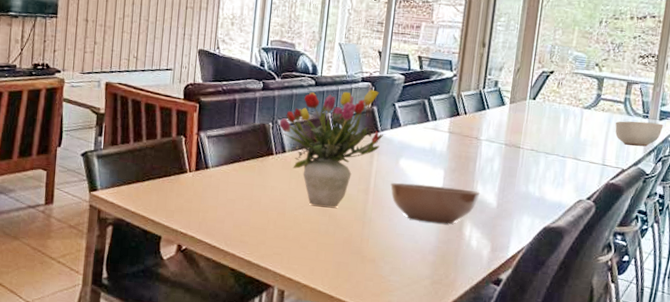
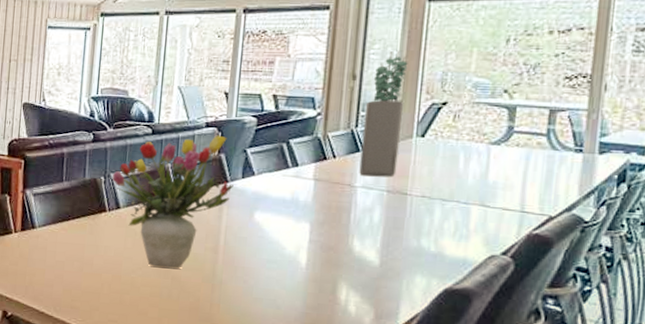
bowl: present [390,182,480,224] -> none [244,239,358,286]
vase: none [484,24,526,133] -> present [359,50,408,178]
bowl: present [615,121,664,147] -> none [536,156,606,188]

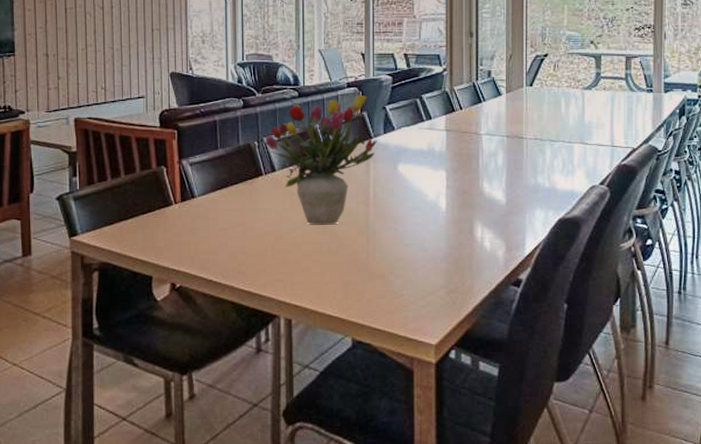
vase: present [359,50,408,178] -> none [482,9,514,125]

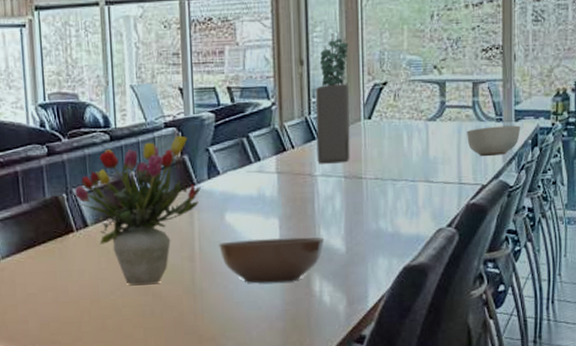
bowl: none [391,188,487,228] -> present [219,237,325,283]
vase: none [482,9,514,125] -> present [315,32,350,165]
bowl: none [620,96,670,123] -> present [467,125,521,157]

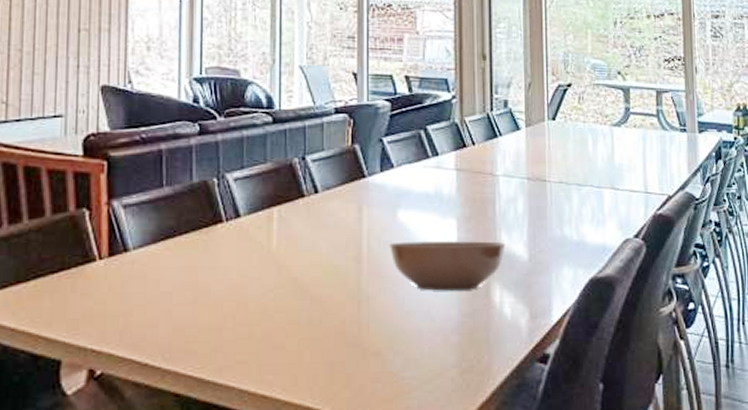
flower arrangement: present [75,135,201,286] -> none [228,122,372,288]
vase: present [315,32,350,165] -> none [498,30,534,165]
bowl: present [467,125,521,157] -> none [652,136,705,167]

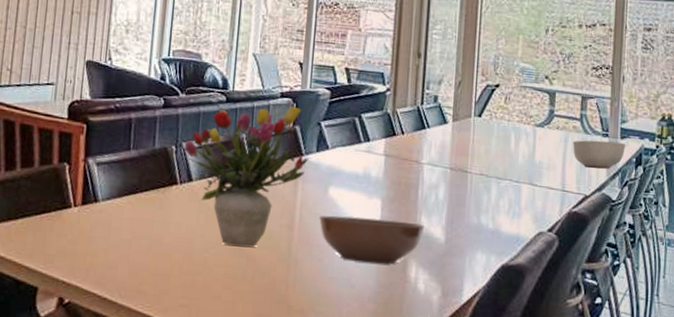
flower arrangement: none [228,122,372,288] -> present [184,106,308,248]
bowl: none [652,136,705,167] -> present [573,140,626,170]

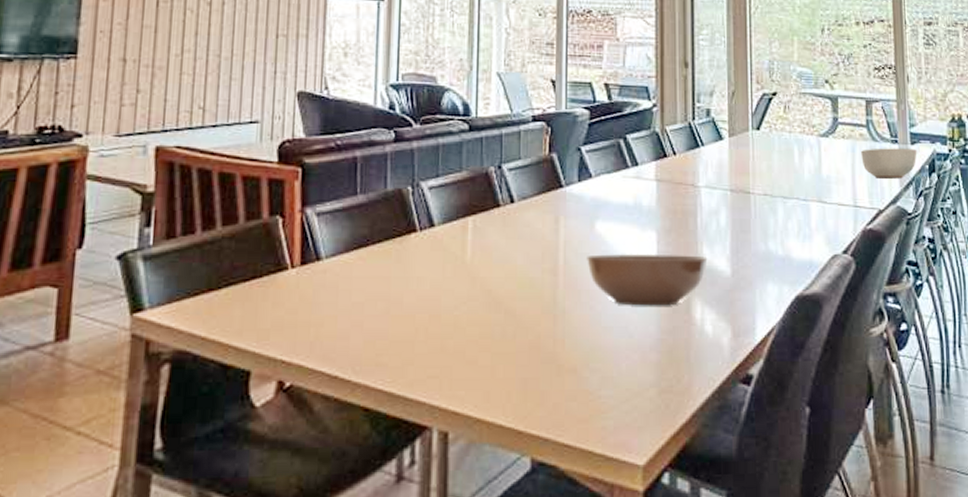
flower arrangement: present [184,106,308,248] -> none [423,131,569,300]

